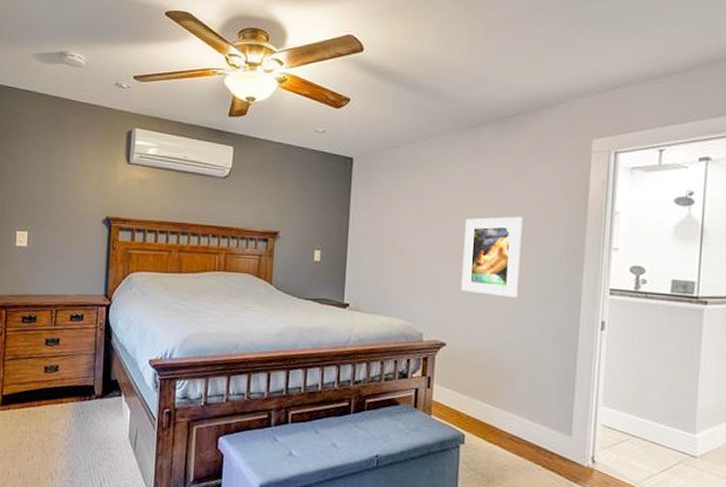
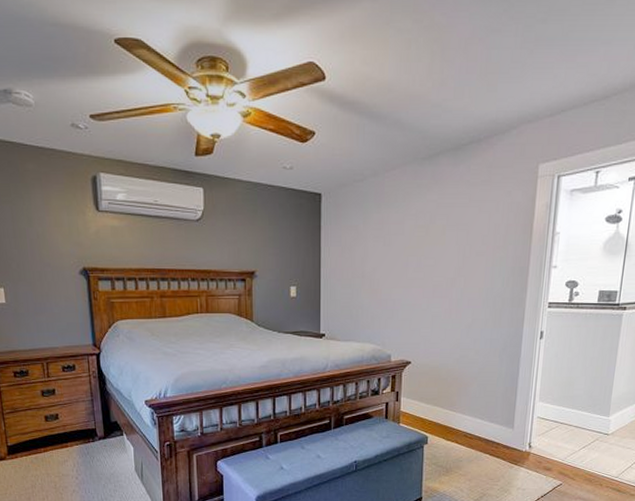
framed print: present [460,216,523,298] -> none [423,242,477,317]

